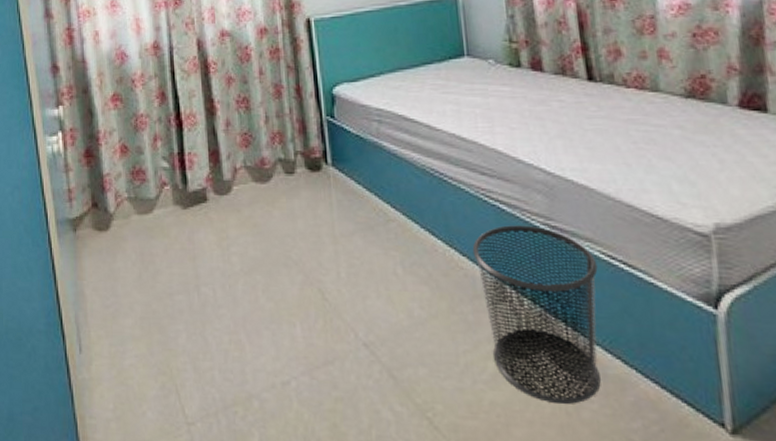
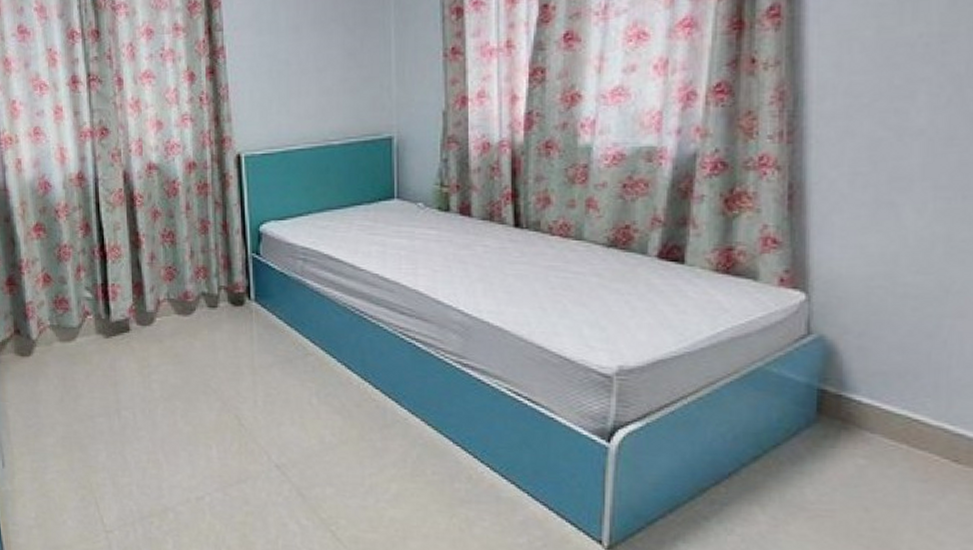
waste bin: present [472,225,601,405] -> none [386,362,503,523]

